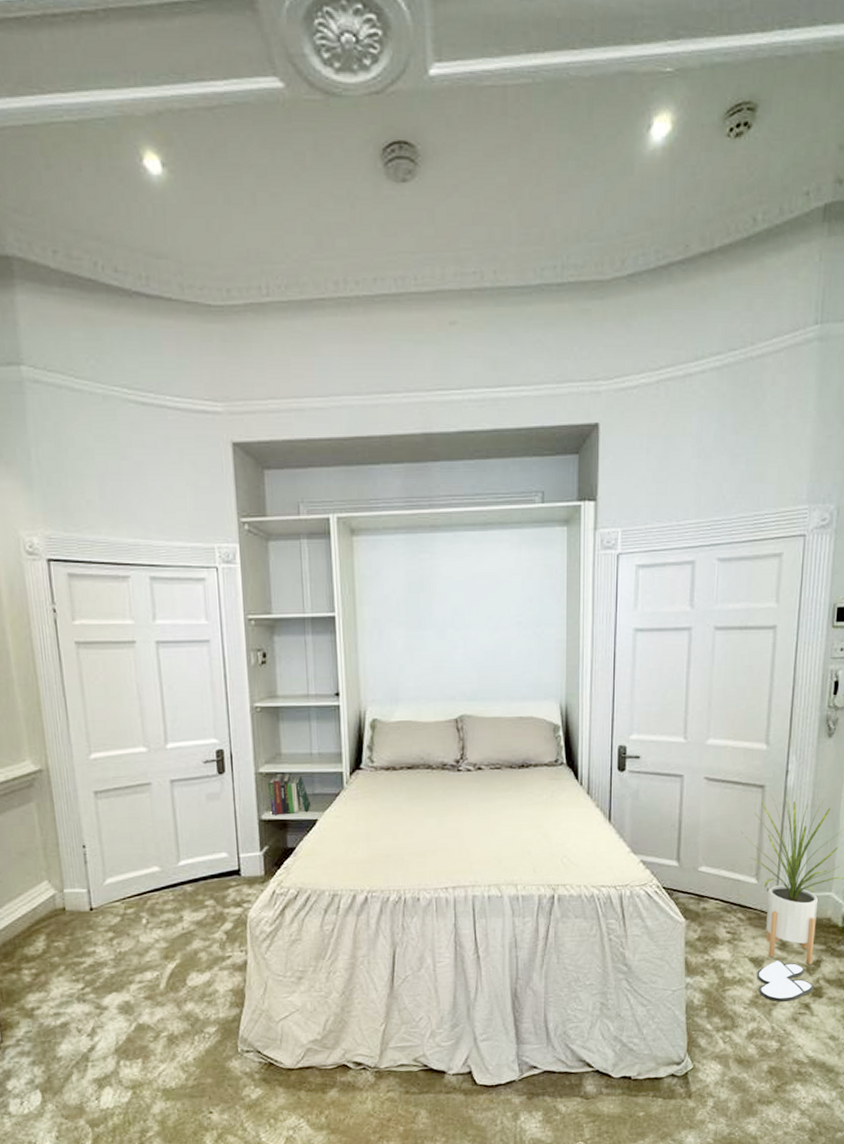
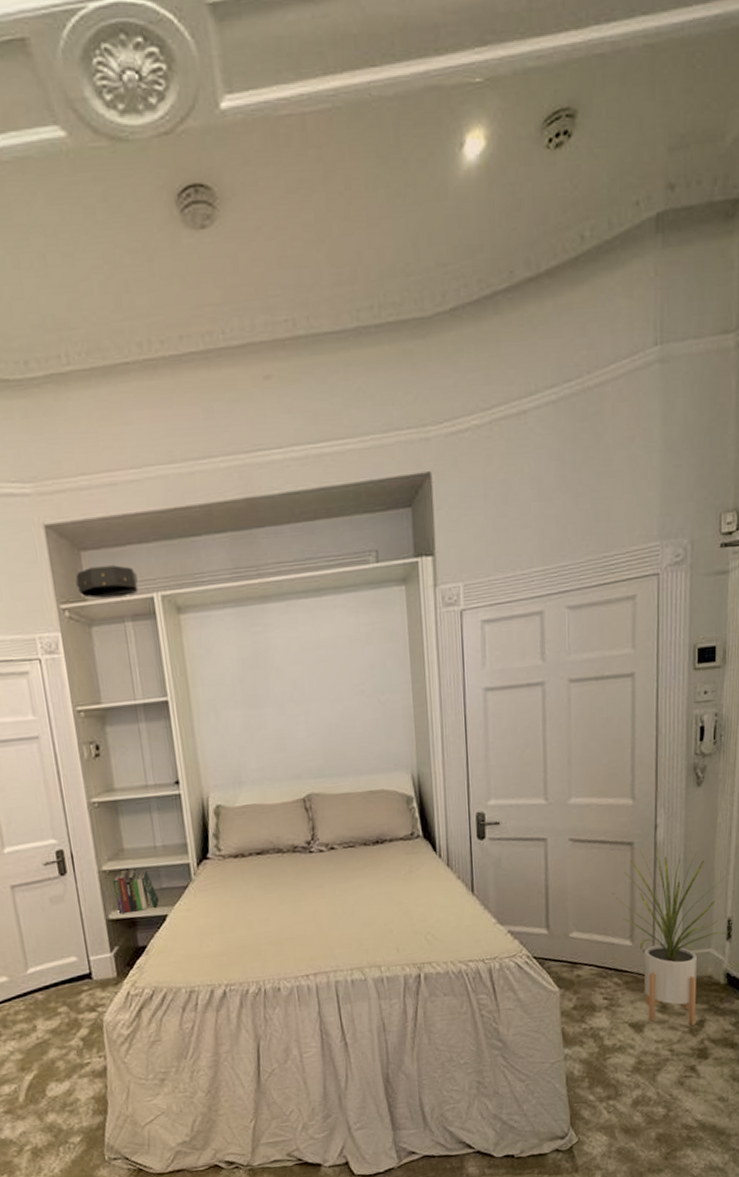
decorative box: none [259,485,316,515] -> present [77,565,139,599]
slippers: present [756,959,815,1002] -> none [638,1022,699,1067]

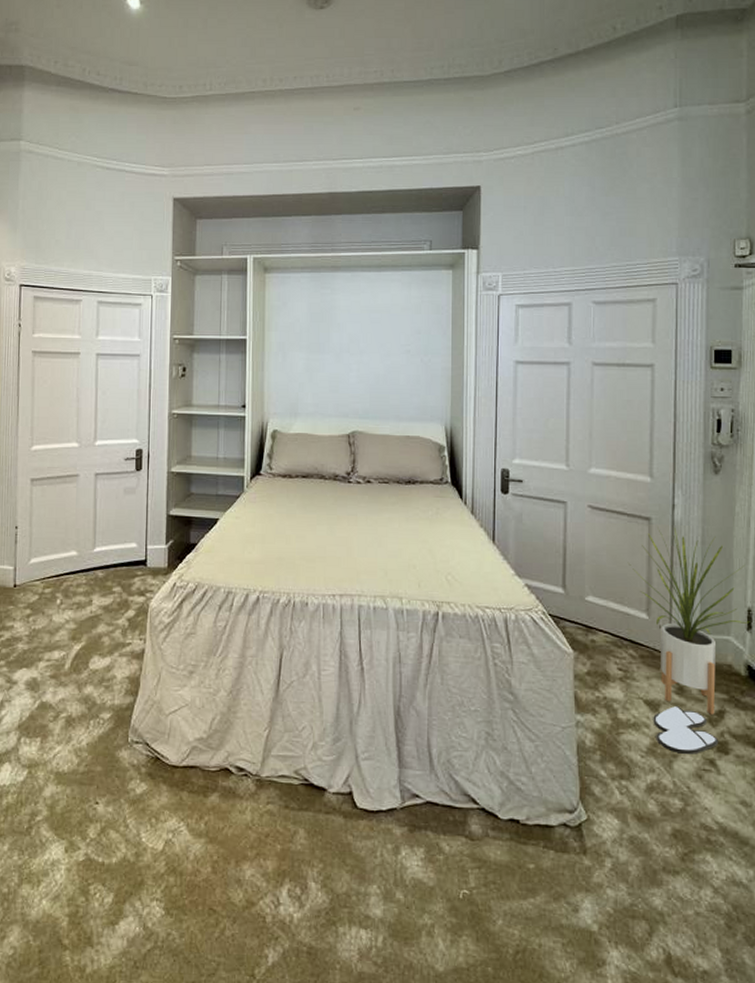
decorative box: present [77,565,139,599] -> none [191,231,237,255]
books: present [113,869,159,915] -> none [178,473,213,512]
slippers: none [638,1022,699,1067] -> present [653,705,719,754]

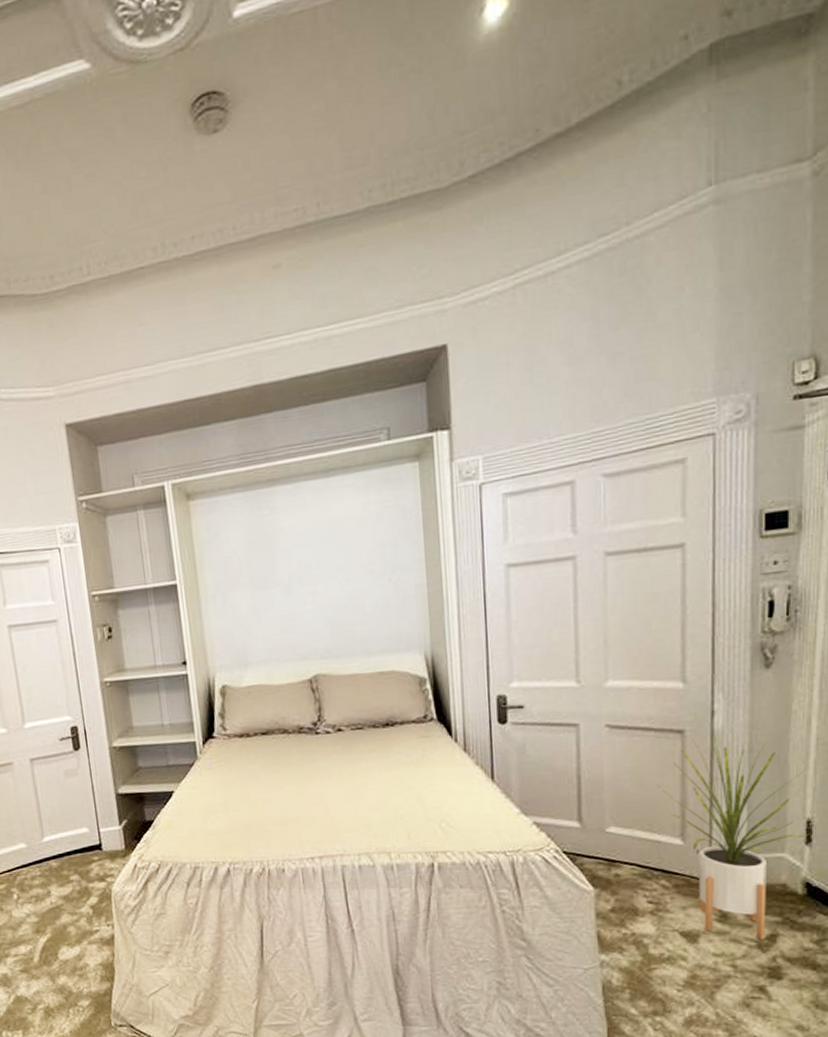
slippers: present [653,705,719,754] -> none [691,933,770,984]

